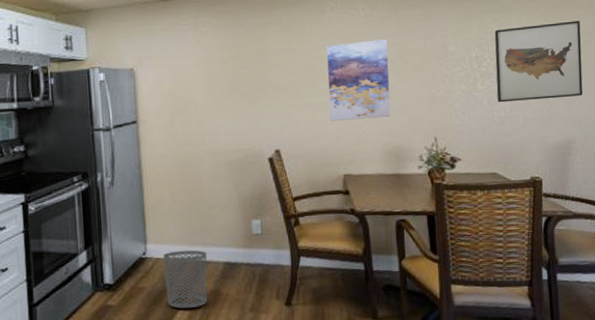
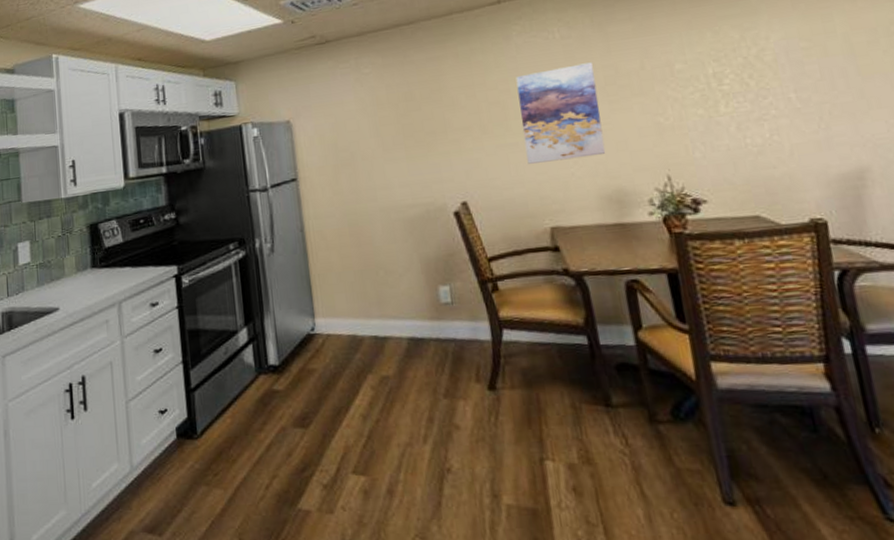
waste bin: present [163,250,208,309] -> none [334,324,391,394]
wall art: present [494,20,583,103] -> none [735,16,874,128]

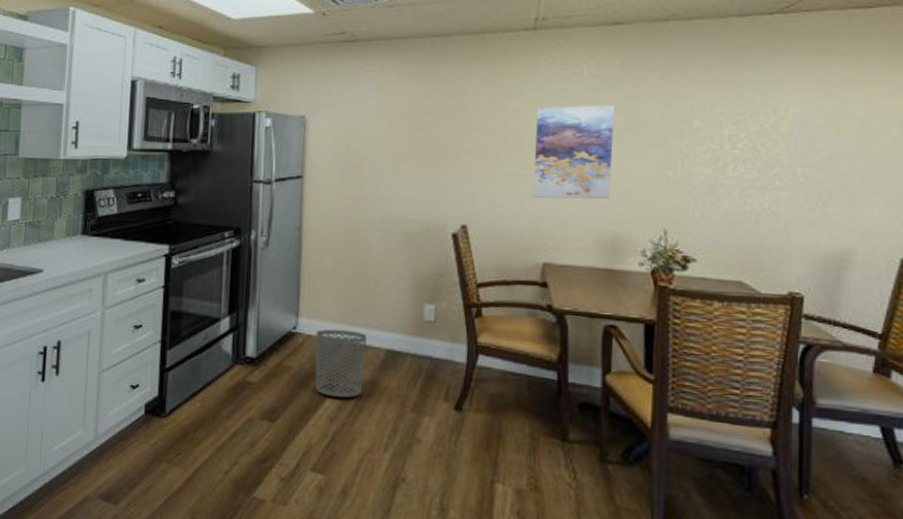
waste bin: none [334,324,391,394] -> present [315,329,366,398]

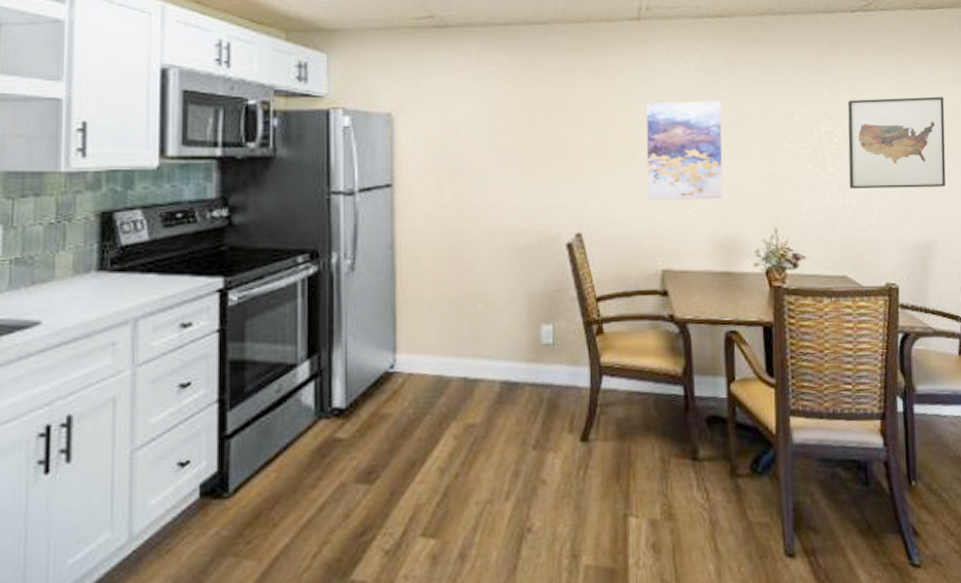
waste bin: present [315,329,366,398] -> none [418,363,478,444]
wall art: none [752,101,877,197] -> present [847,96,946,190]

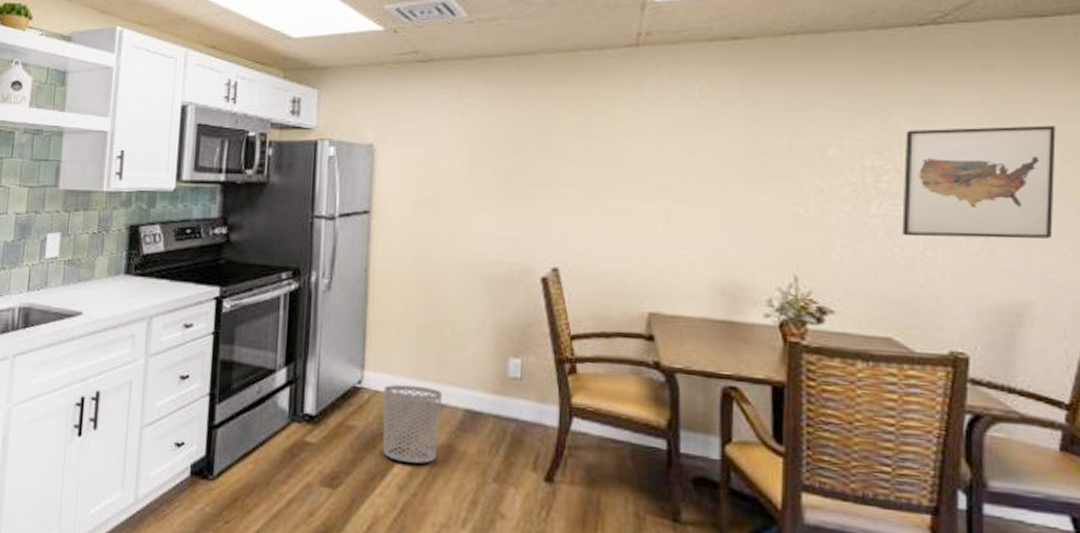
waste bin: none [418,363,478,444] -> present [382,384,442,464]
wall art: present [646,100,723,200] -> none [636,131,732,240]

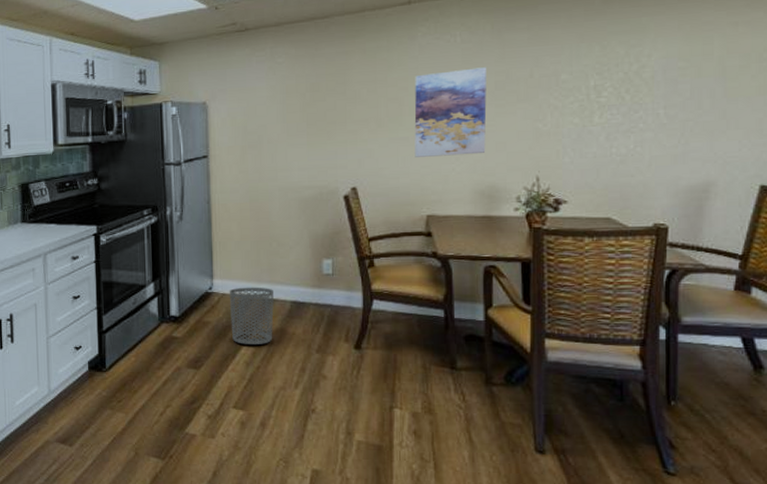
wall art: none [636,131,732,240] -> present [414,67,487,157]
wall art: present [902,125,1056,239] -> none [618,40,736,138]

